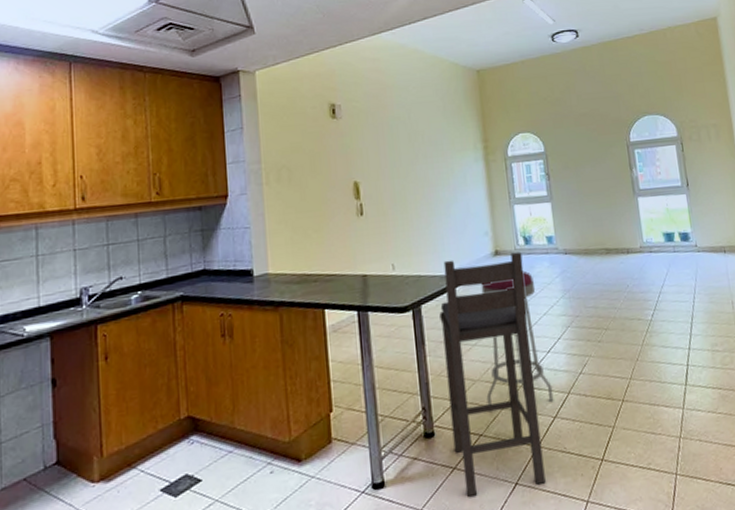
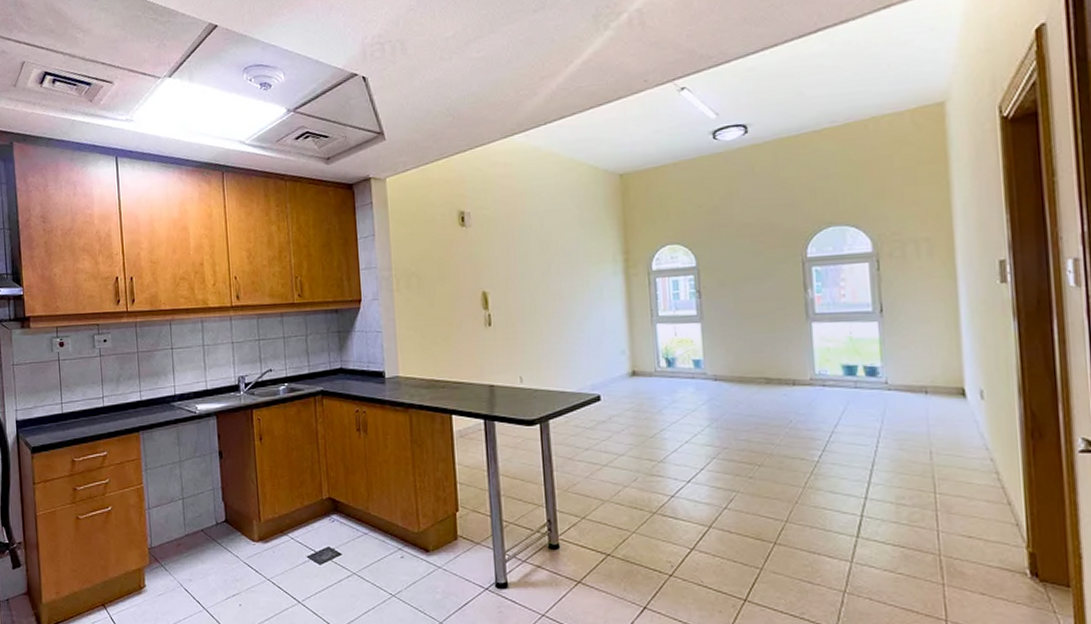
bar stool: present [439,251,546,498] -> none [568,374,678,613]
bar stool: present [481,270,554,406] -> none [614,394,692,532]

